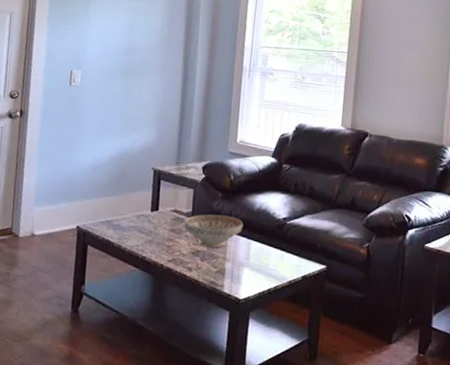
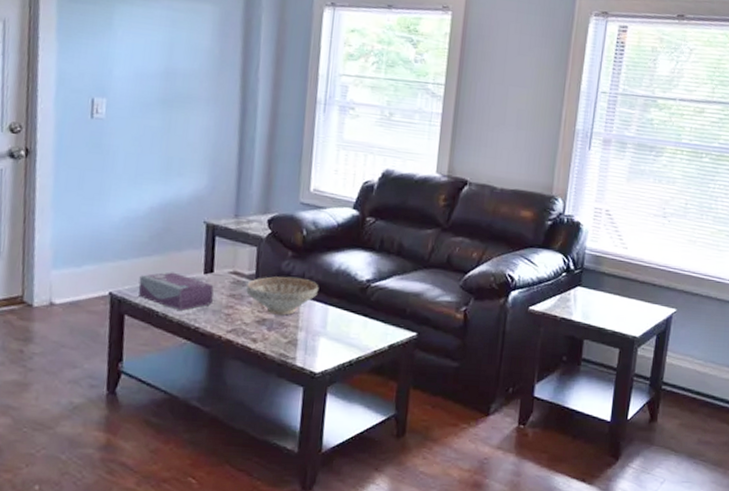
tissue box: none [99,209,159,242] -> present [138,272,214,310]

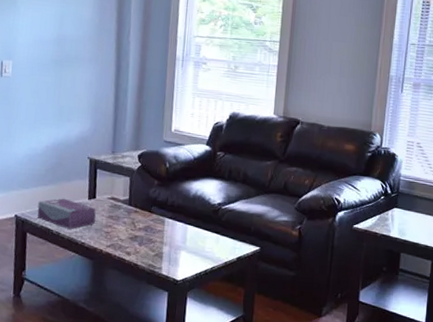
decorative bowl: present [246,276,319,316] -> none [121,201,180,233]

